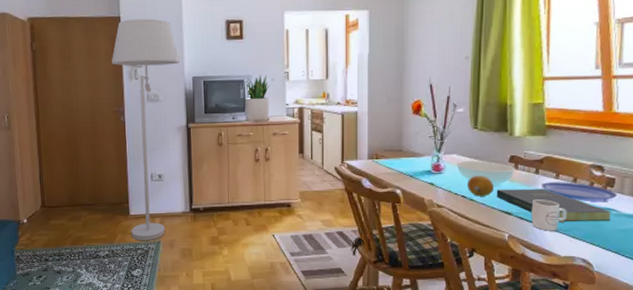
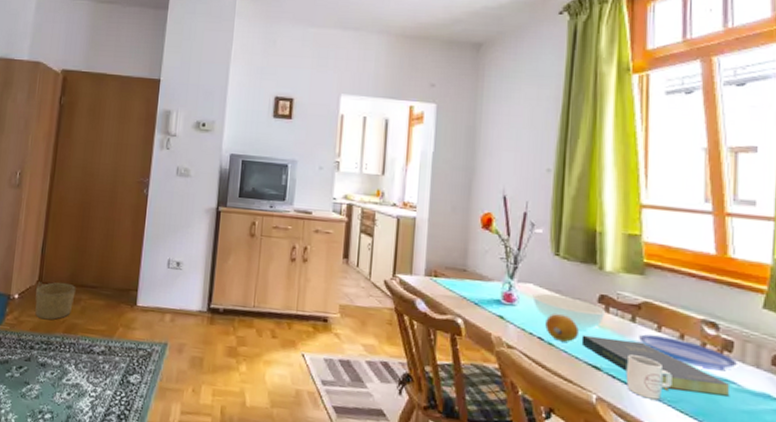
basket: none [40,204,76,236] -> present [35,282,76,320]
floor lamp: present [111,18,179,242] -> none [135,83,218,341]
planter: present [244,75,270,123] -> none [285,161,317,216]

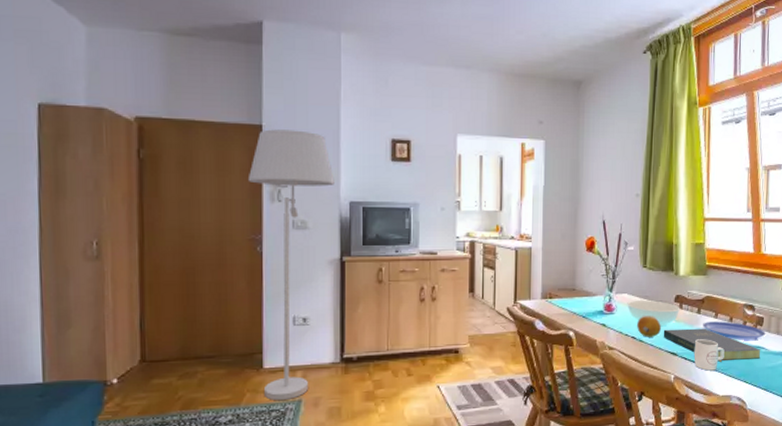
basket: present [35,282,76,320] -> none [138,357,190,400]
floor lamp: none [135,83,218,341] -> present [247,129,334,401]

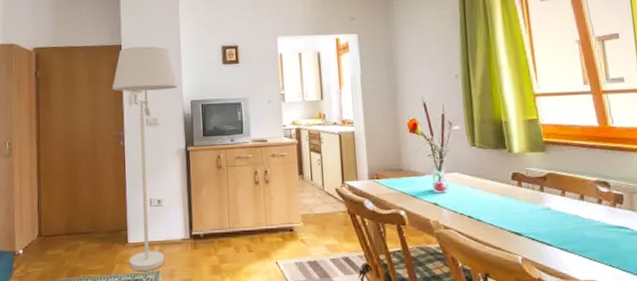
bowl: present [627,299,680,327] -> none [458,178,520,206]
fruit: present [637,316,661,337] -> none [472,194,500,217]
book: present [663,328,761,363] -> none [503,207,627,244]
mug: present [694,339,725,371] -> none [541,218,580,253]
plate: present [703,321,765,340] -> none [548,199,628,220]

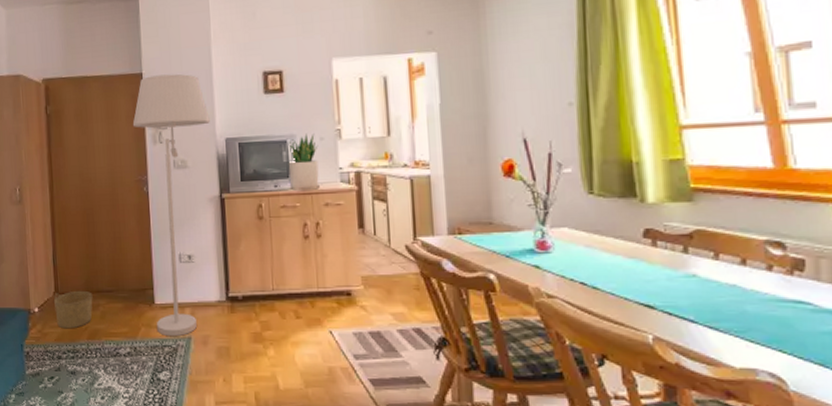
basket: none [37,233,73,268] -> present [53,290,93,329]
planter: none [242,97,267,145] -> present [288,133,319,192]

